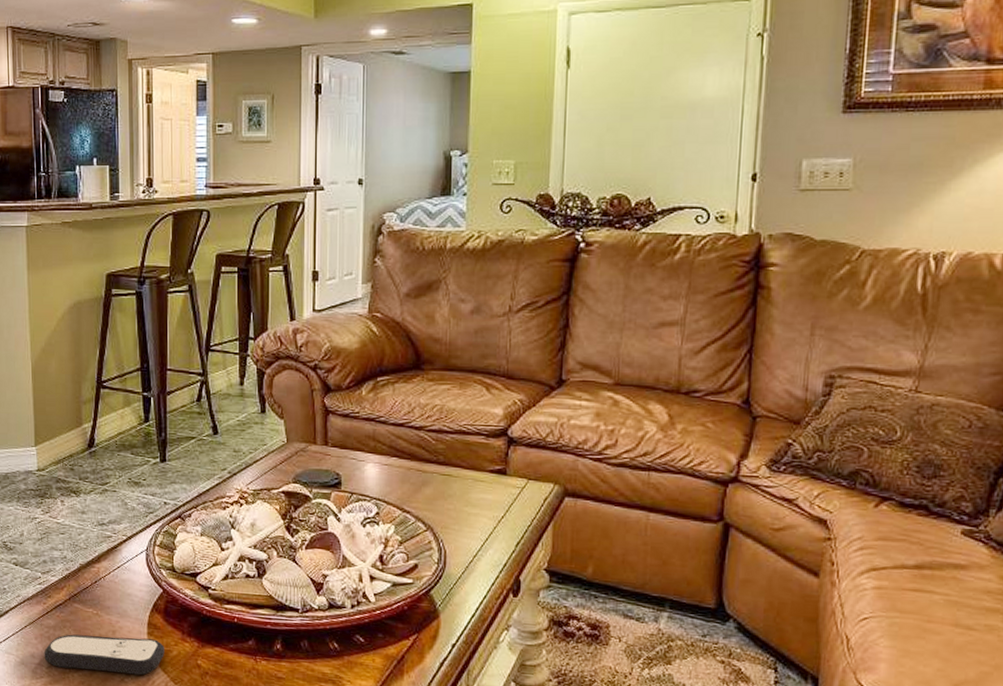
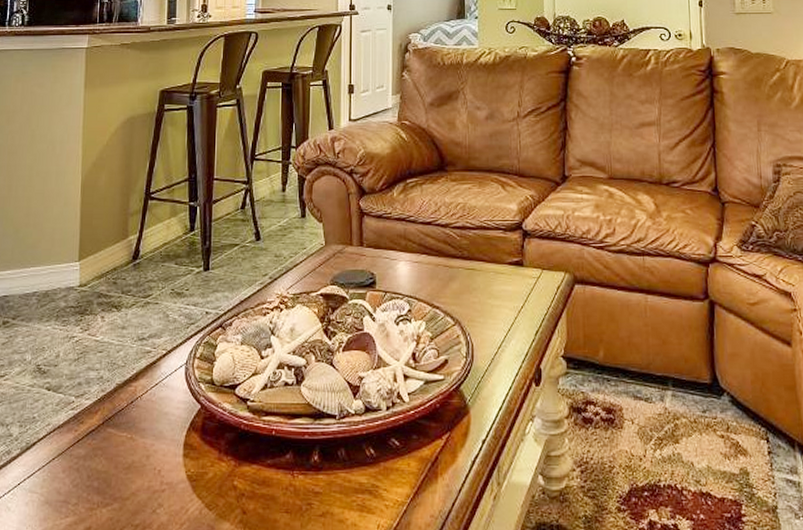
remote control: present [44,634,164,676] -> none [71,461,200,504]

